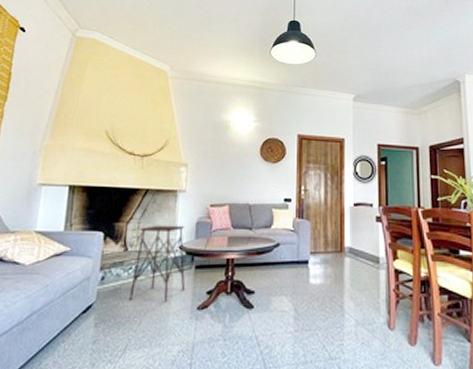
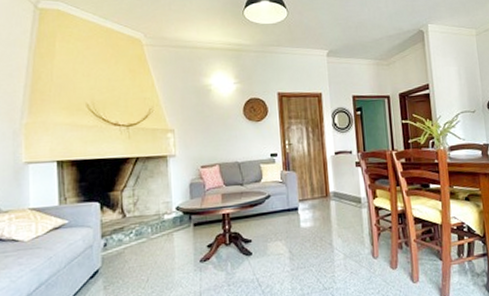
side table: present [129,225,186,302] -> none [134,188,187,262]

